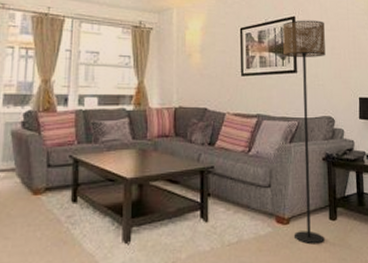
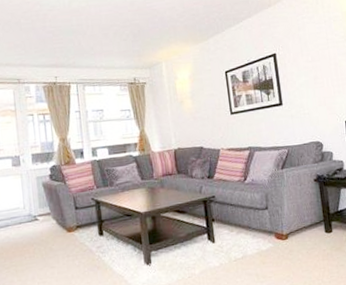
floor lamp: present [283,20,326,244] -> none [265,53,322,255]

